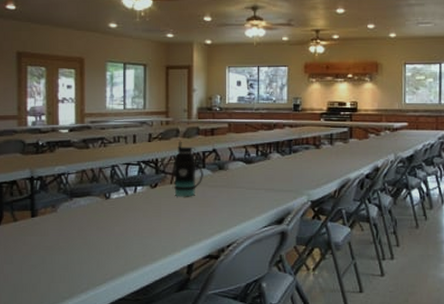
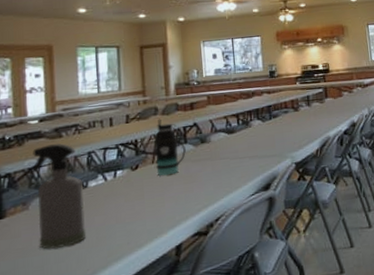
spray bottle: none [59,154,107,252] -> present [30,143,87,249]

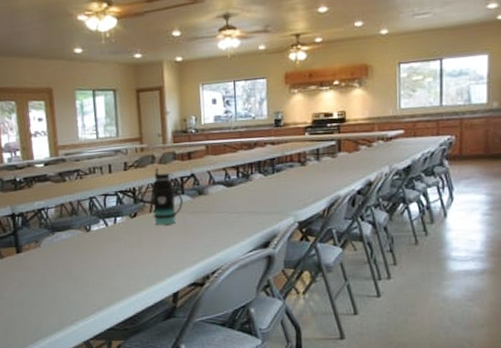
spray bottle: present [30,143,87,249] -> none [39,187,91,285]

